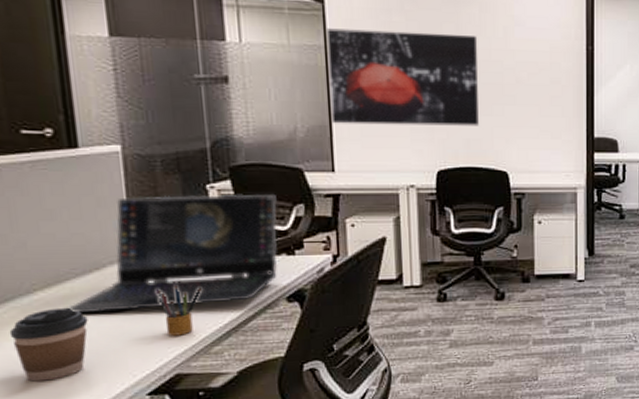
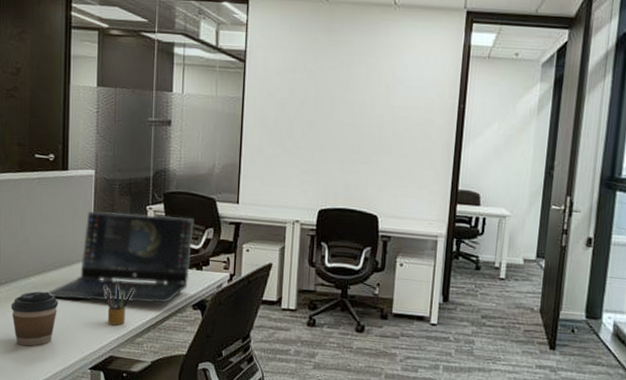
wall art: present [327,28,479,126] -> none [241,83,364,173]

